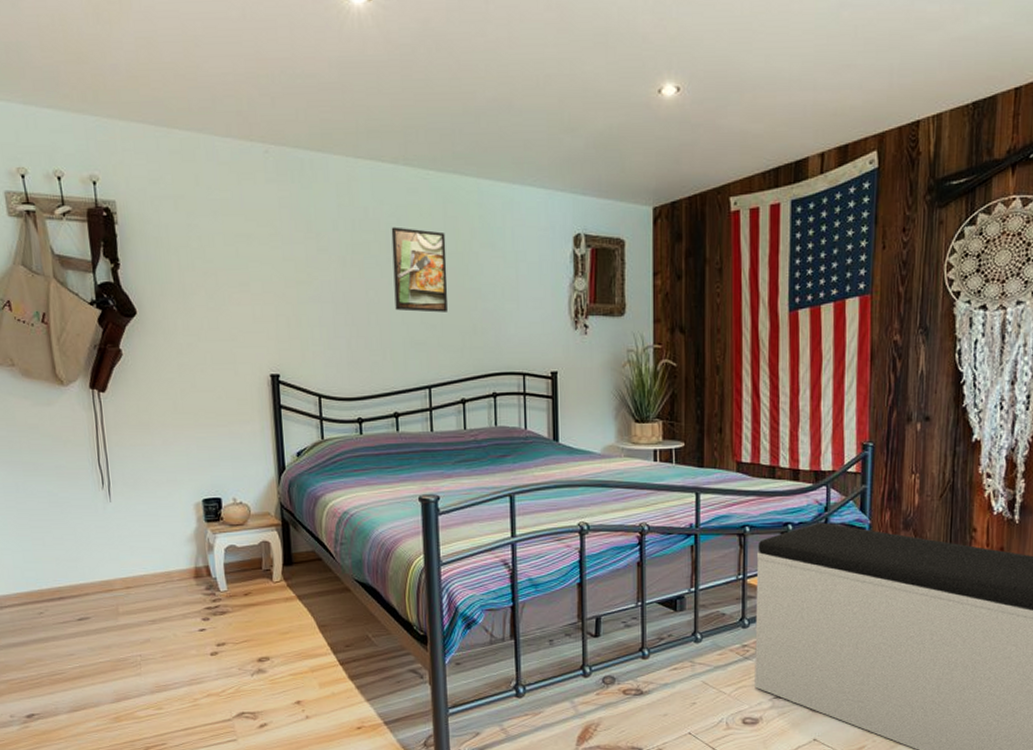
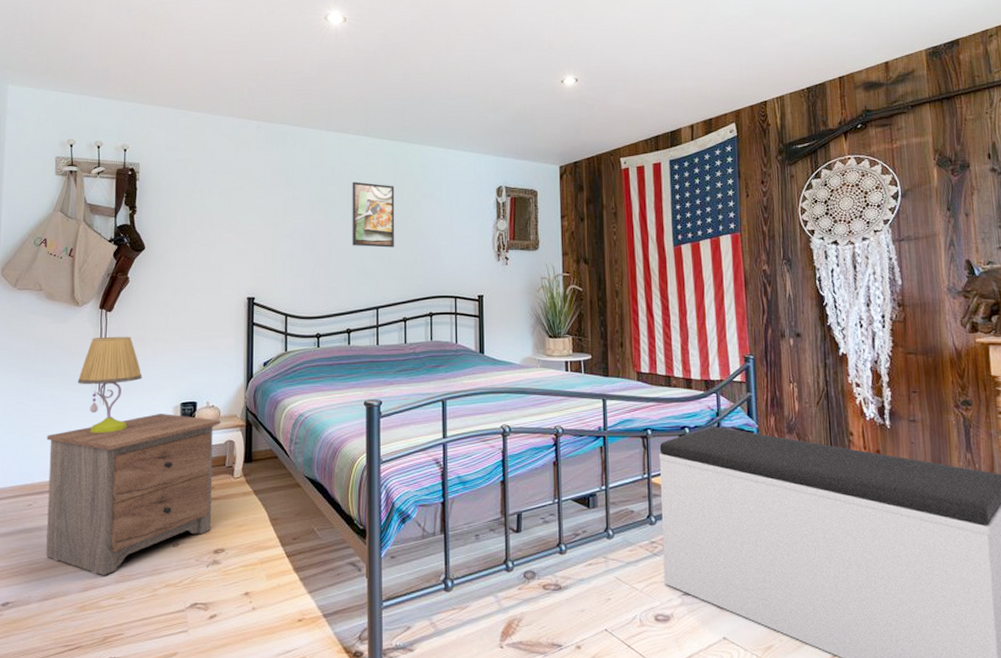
nightstand: none [48,512,253,687] -> present [46,414,221,576]
table lamp: none [75,421,153,534] -> present [77,336,142,433]

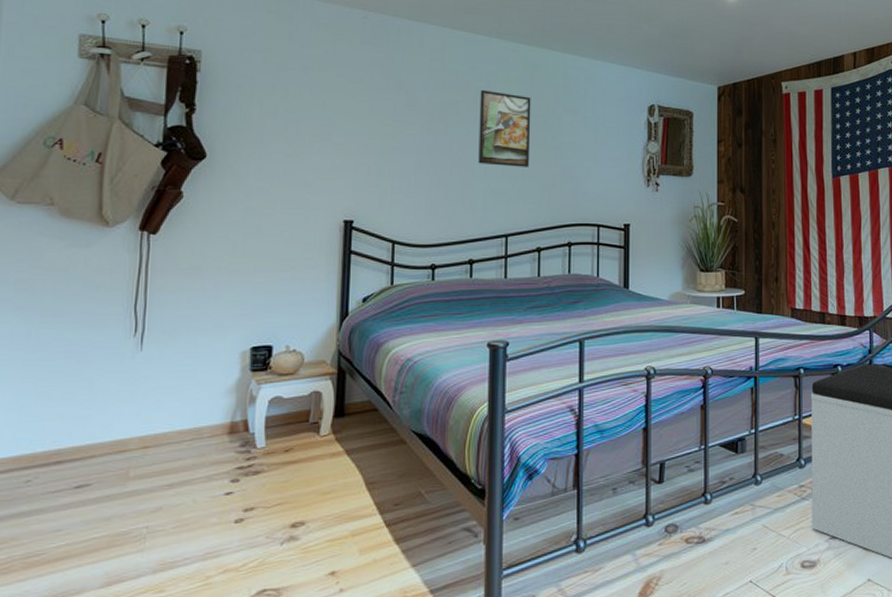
nightstand: present [46,414,221,576] -> none [51,361,305,566]
table lamp: present [77,336,142,433] -> none [104,265,198,387]

